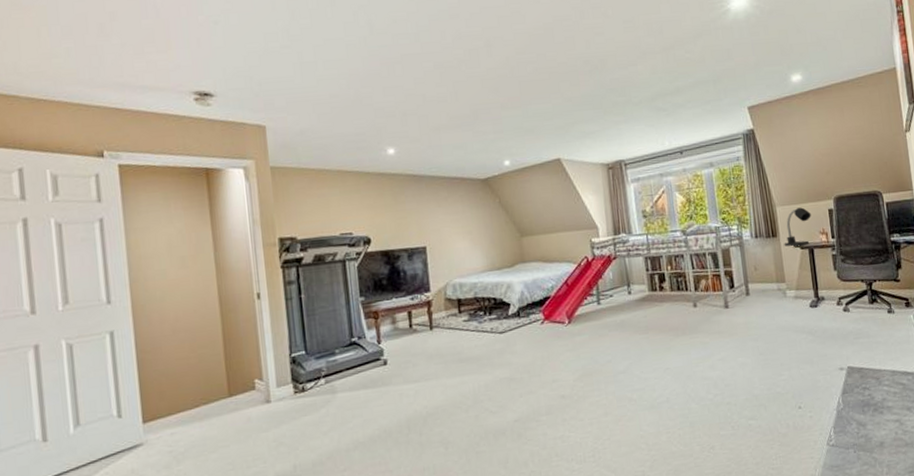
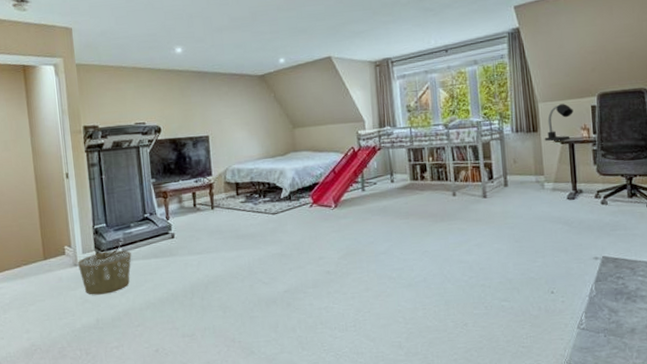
basket: none [270,381,336,436] -> present [77,250,132,295]

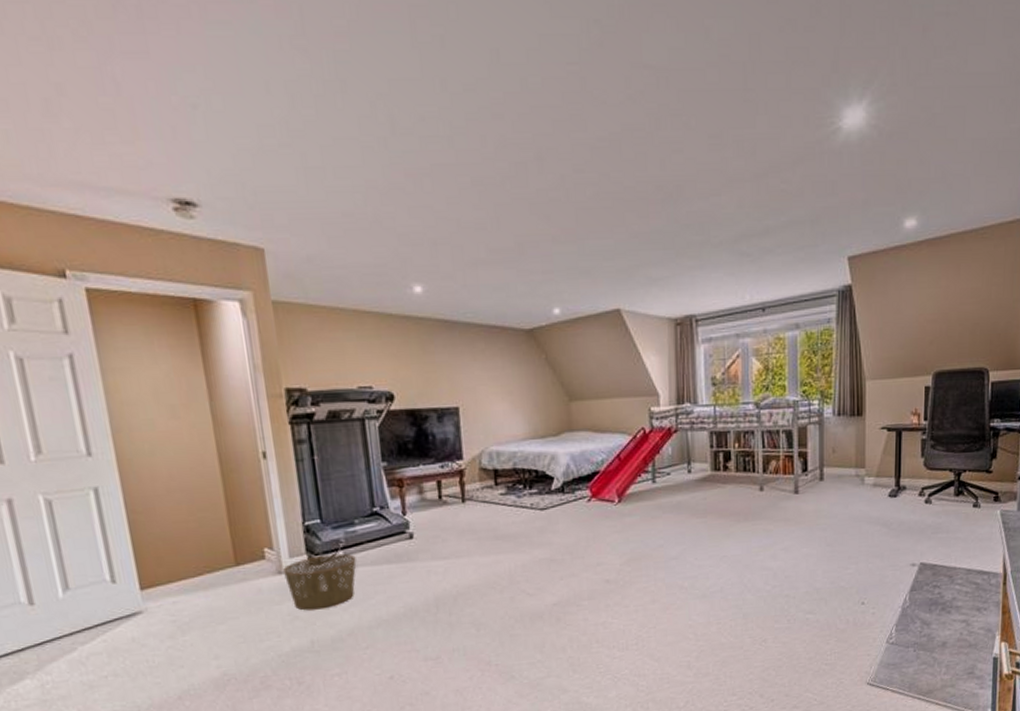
desk lamp: present [544,104,573,142] -> none [869,383,905,428]

